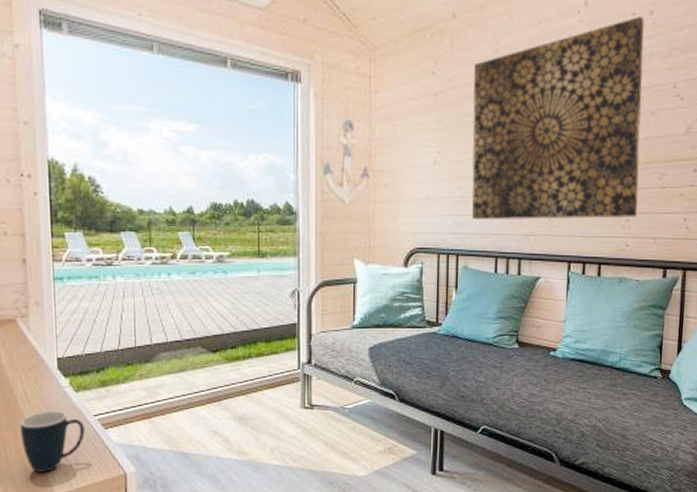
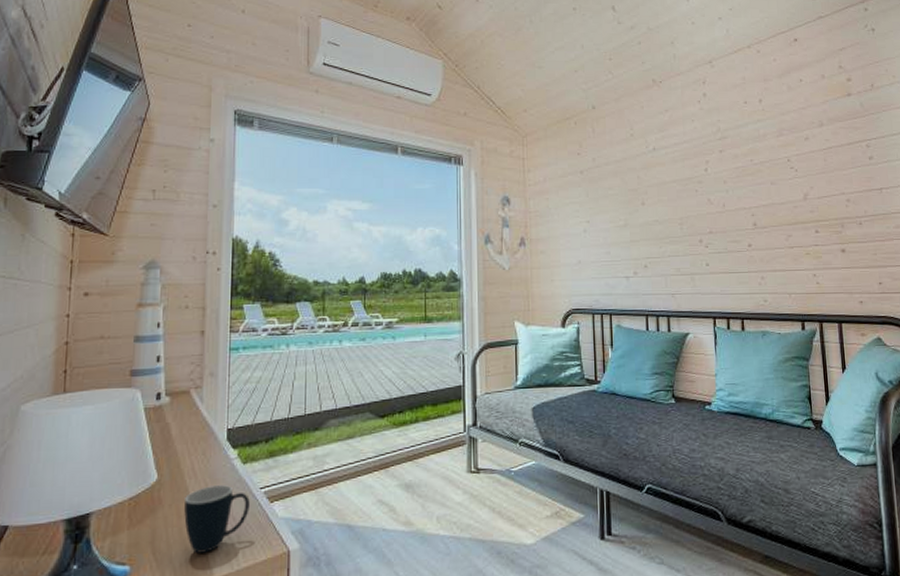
wall art: present [471,15,645,220] -> none [614,103,771,282]

